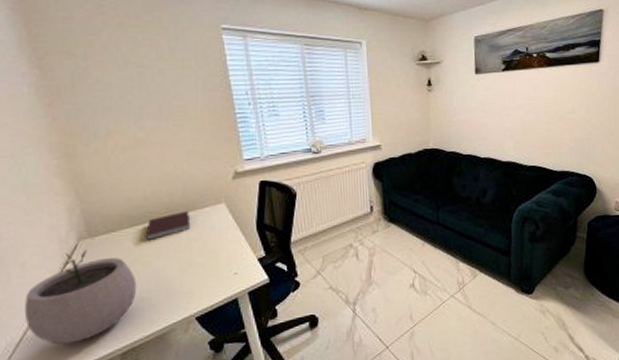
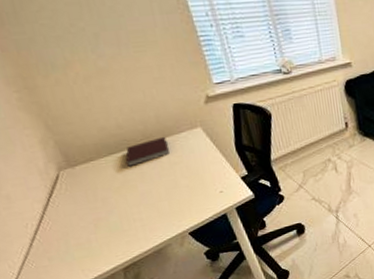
plant pot: present [24,250,137,345] -> none [17,179,128,265]

